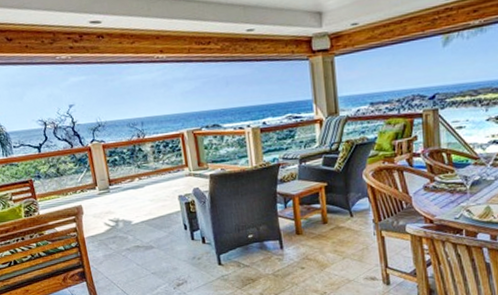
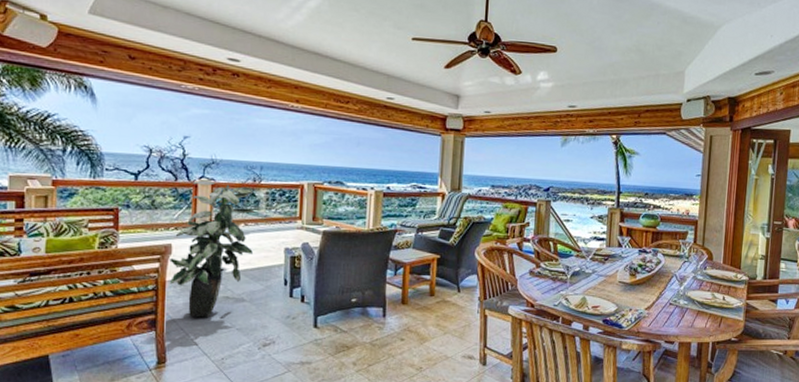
indoor plant: none [83,142,151,267] -> present [170,180,255,318]

